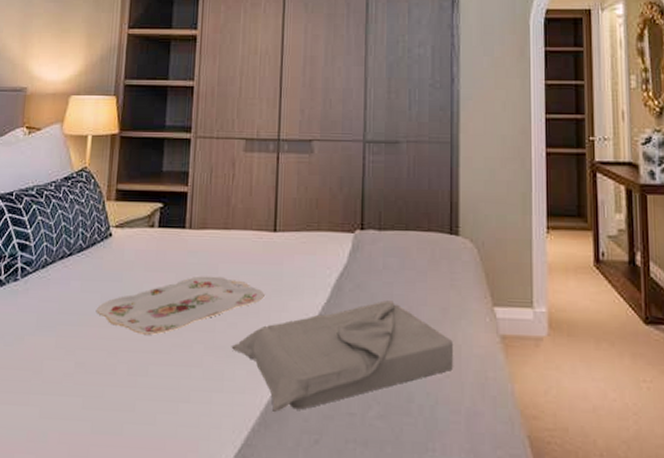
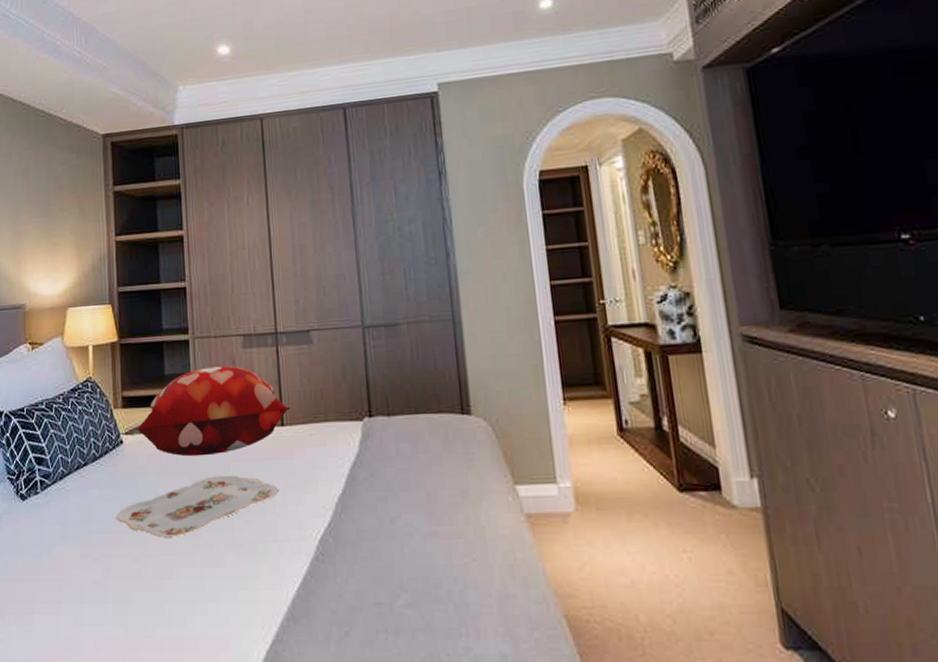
decorative pillow: none [128,167,285,255] -> present [137,366,291,457]
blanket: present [231,300,453,413] -> none [251,487,479,607]

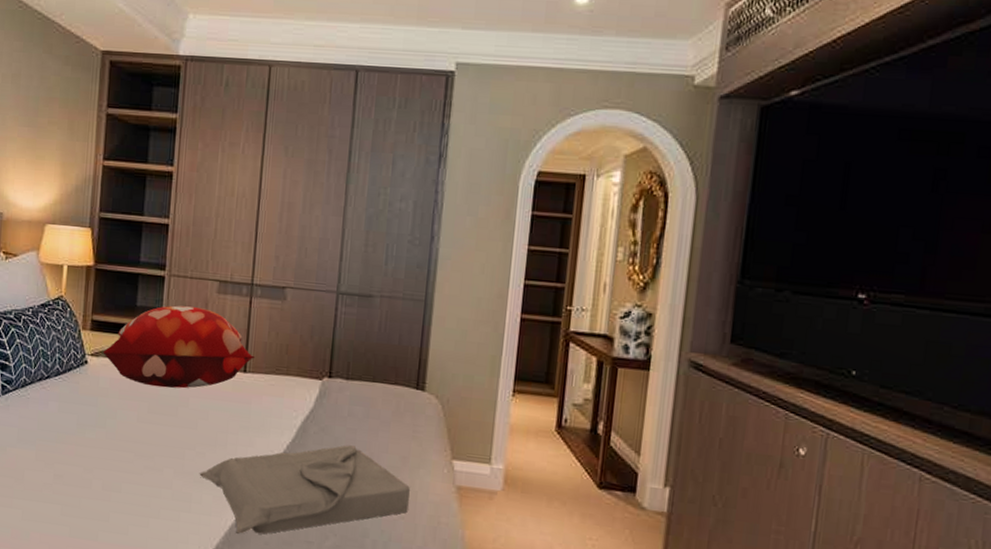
serving tray: present [115,475,279,538] -> none [72,407,233,457]
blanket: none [251,487,479,607] -> present [199,445,410,535]

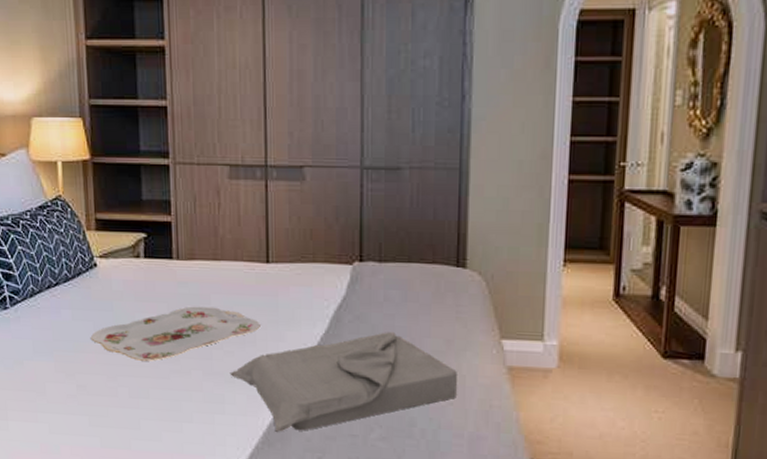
serving tray: none [72,407,233,457] -> present [90,306,260,361]
decorative pillow: present [103,305,255,389] -> none [112,196,278,286]

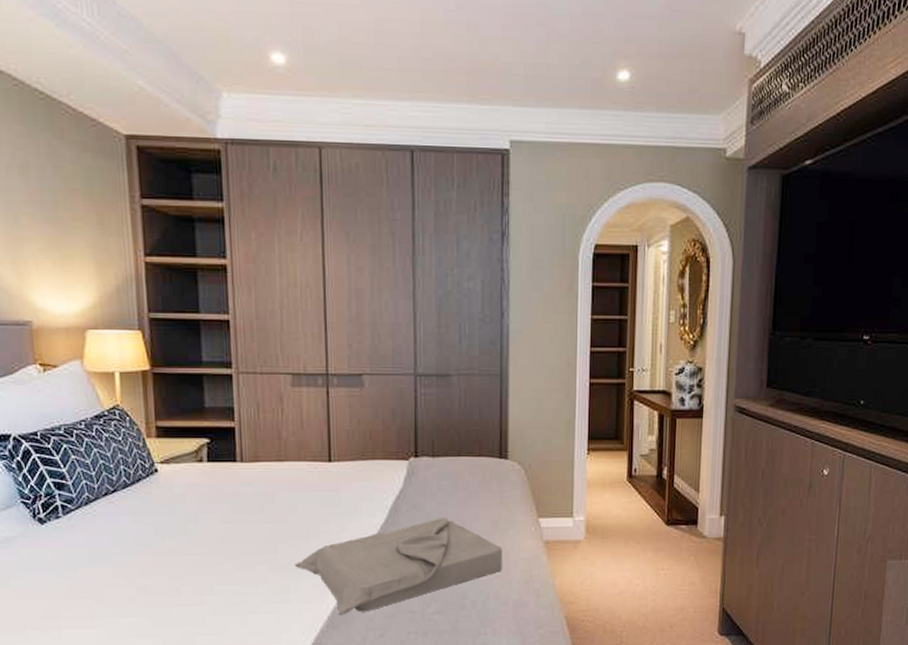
serving tray: present [90,306,260,361] -> none [151,504,324,559]

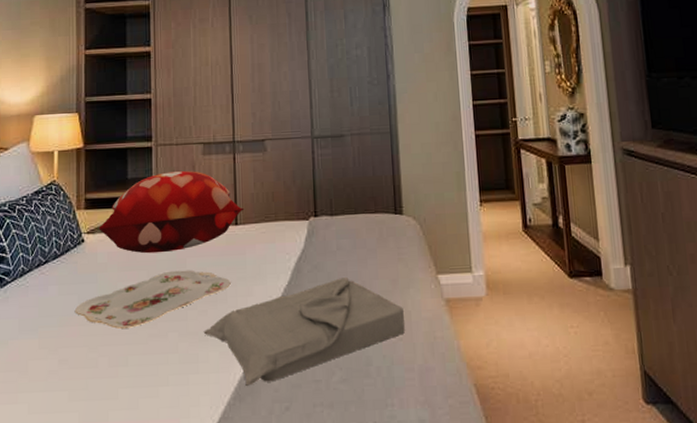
serving tray: none [151,504,324,559] -> present [74,270,231,329]
decorative pillow: none [173,403,339,487] -> present [98,171,245,254]

